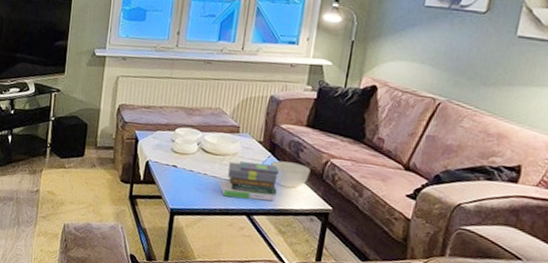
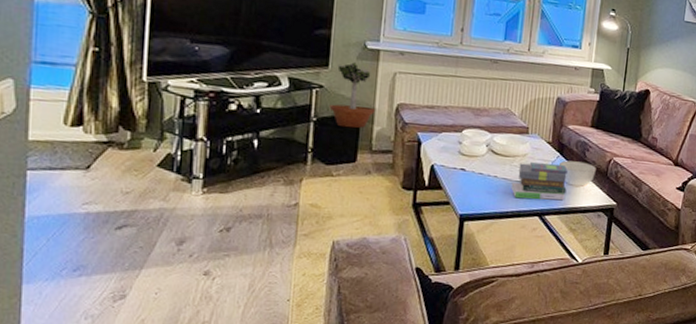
potted tree: none [64,67,100,127] -> present [329,62,375,129]

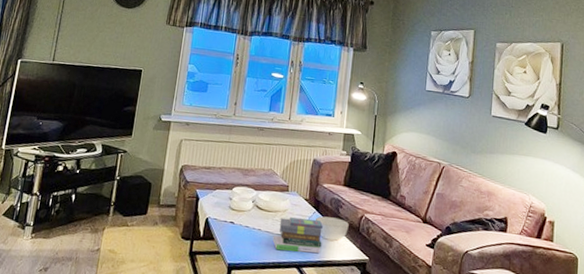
potted tree: present [329,62,375,129] -> none [130,131,165,186]

